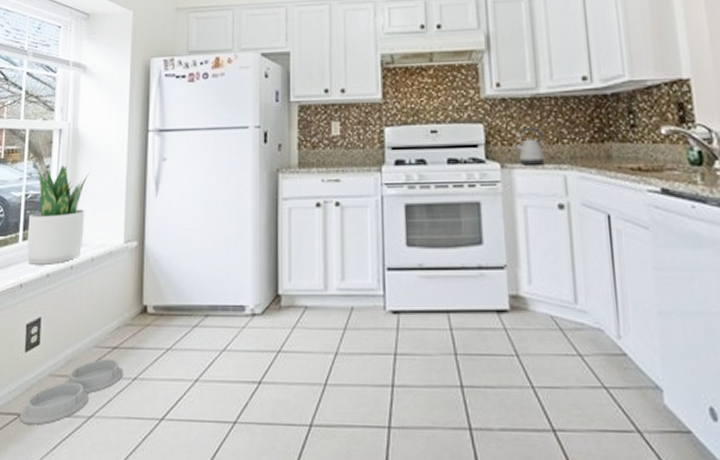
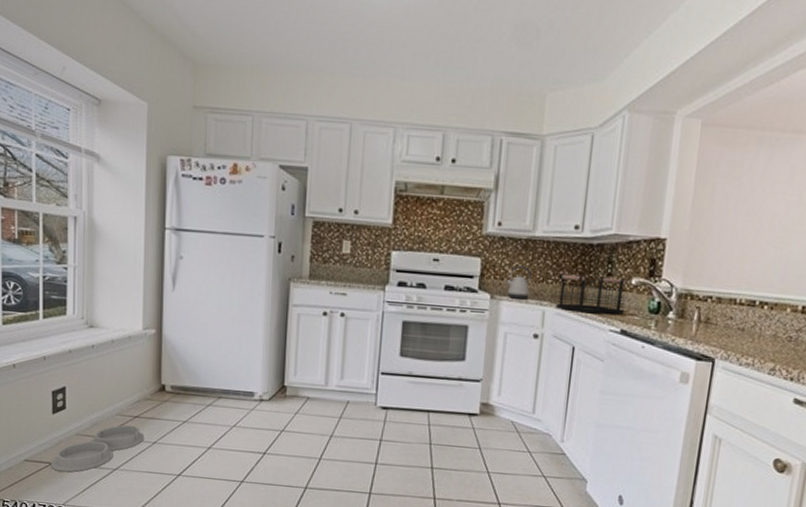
planter: present [27,165,90,265] -> none [47,252,107,343]
dish rack: none [575,129,660,174] -> present [555,274,627,315]

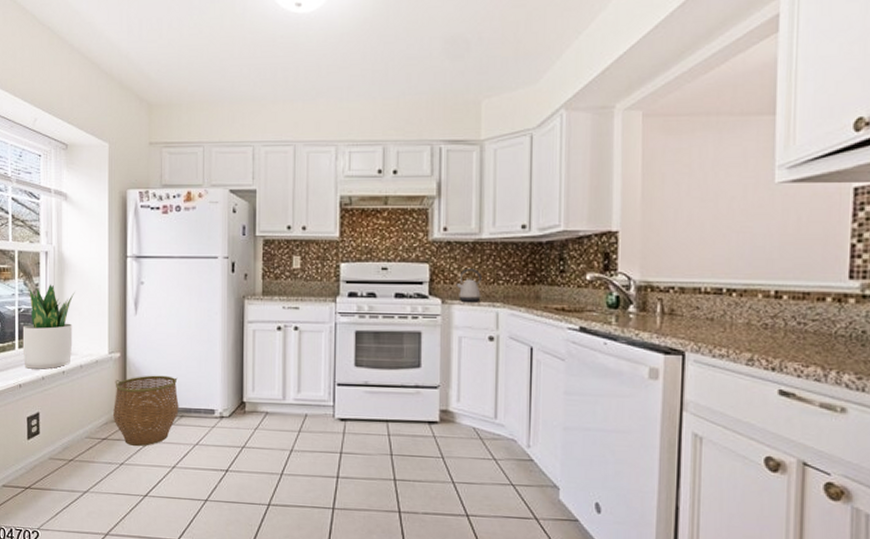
planter: none [47,252,107,343] -> present [22,284,75,369]
pet bowl: present [51,424,145,473] -> none [26,447,112,497]
basket: none [145,354,217,426] -> present [112,375,179,446]
dish rack: present [555,274,627,315] -> none [509,274,582,313]

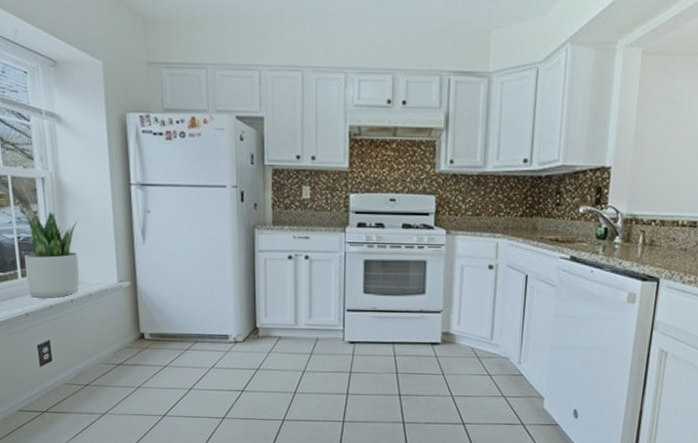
basket: present [112,375,179,446] -> none [126,303,193,370]
kettle: present [456,268,484,304] -> none [460,200,486,234]

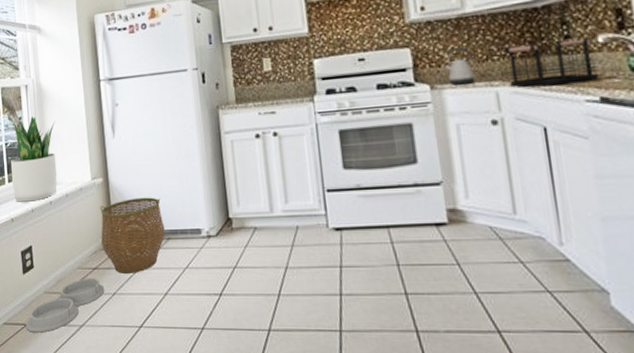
pet bowl: none [43,372,129,419] -> present [26,278,105,333]
basket: none [126,303,193,370] -> present [100,197,165,273]
kettle: none [460,200,486,234] -> present [444,46,478,86]
dish rack: none [508,206,575,243] -> present [505,38,599,88]

